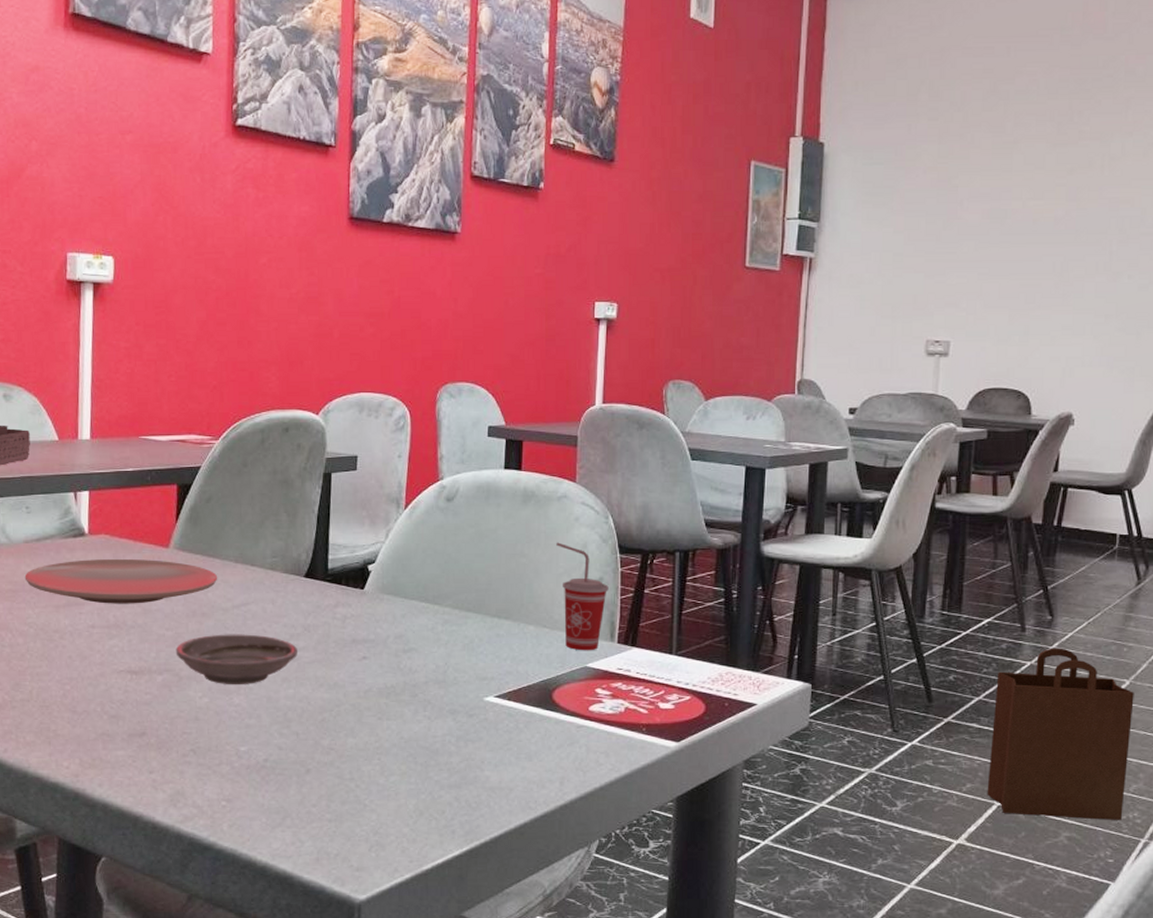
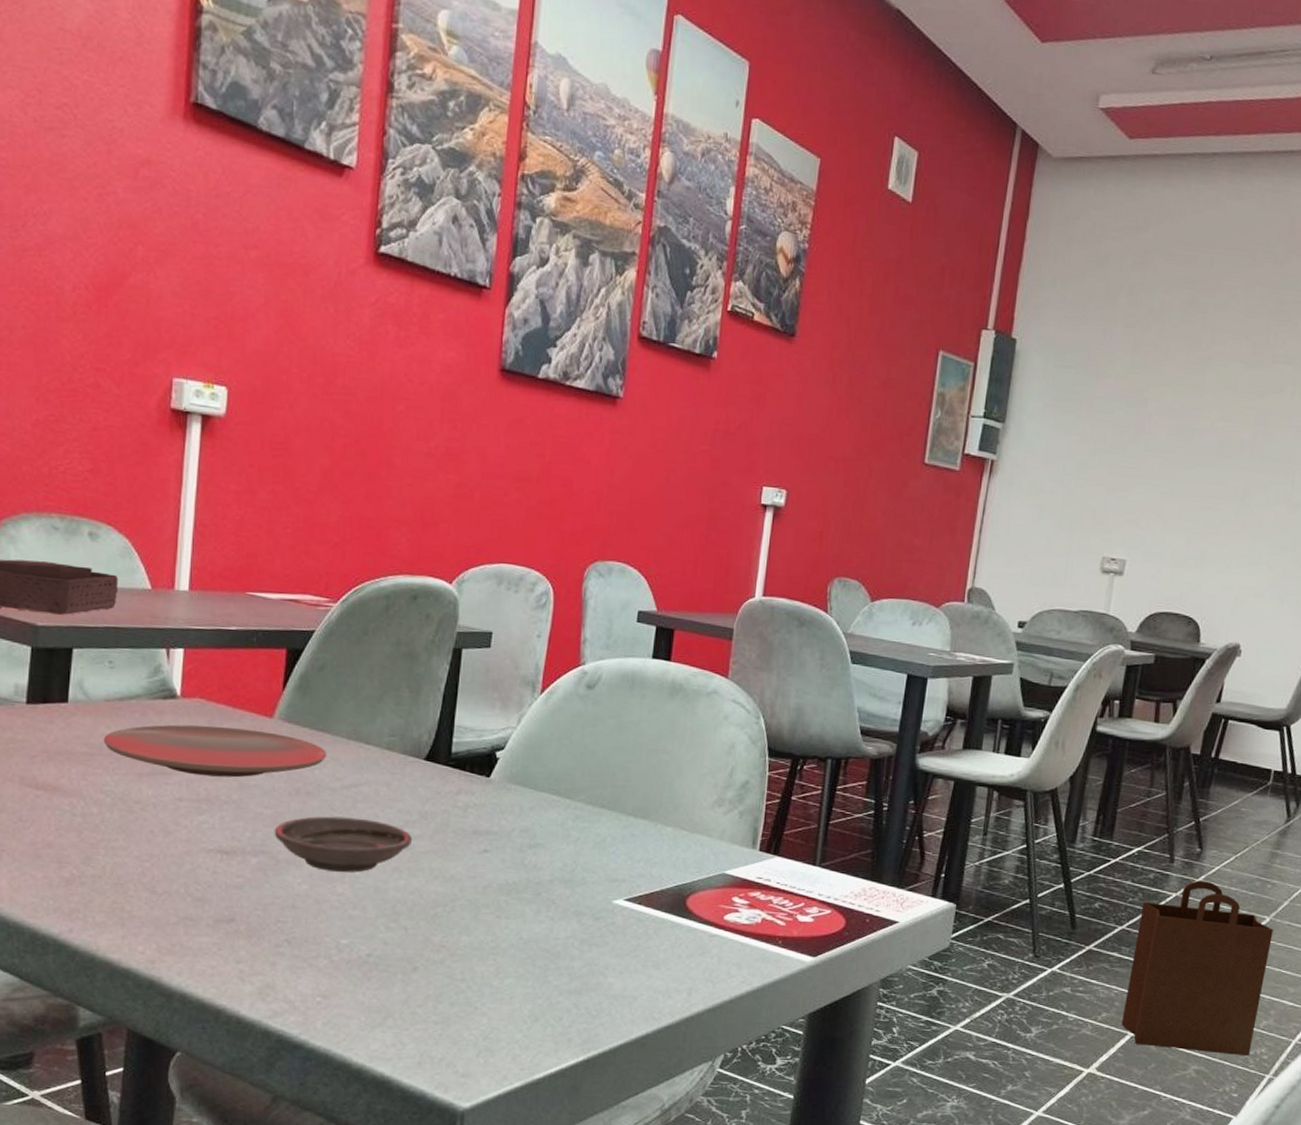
beverage cup: present [556,542,609,651] -> none [702,740,754,858]

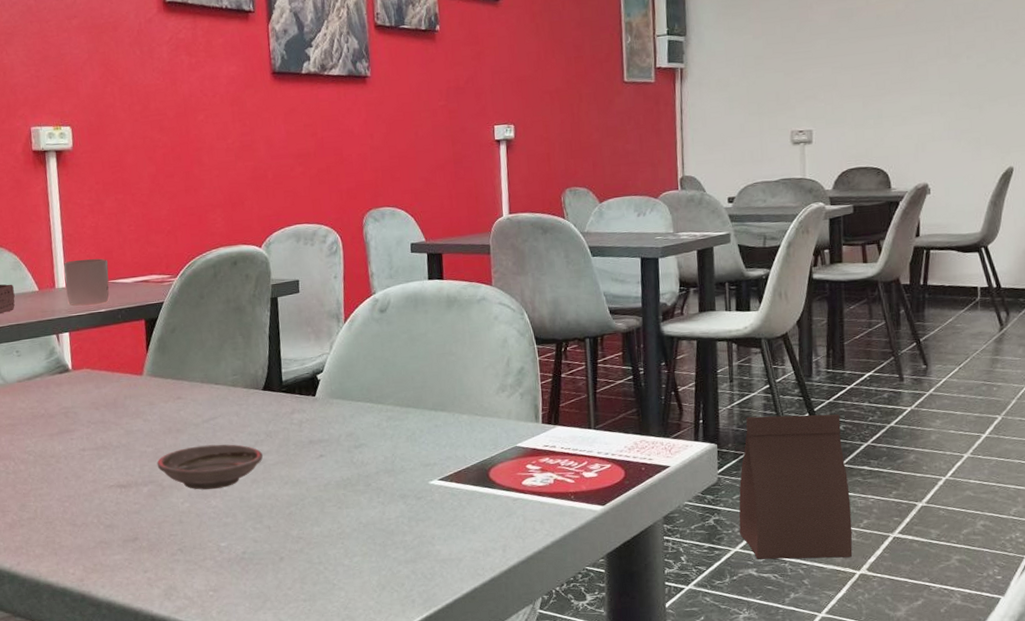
plate: present [103,724,327,778] -> none [20,387,188,429]
mug: none [188,557,250,620] -> present [64,258,110,306]
paper bag: none [964,877,1098,1052] -> present [738,414,853,559]
shopping bag: present [1121,880,1273,1055] -> none [882,392,1007,544]

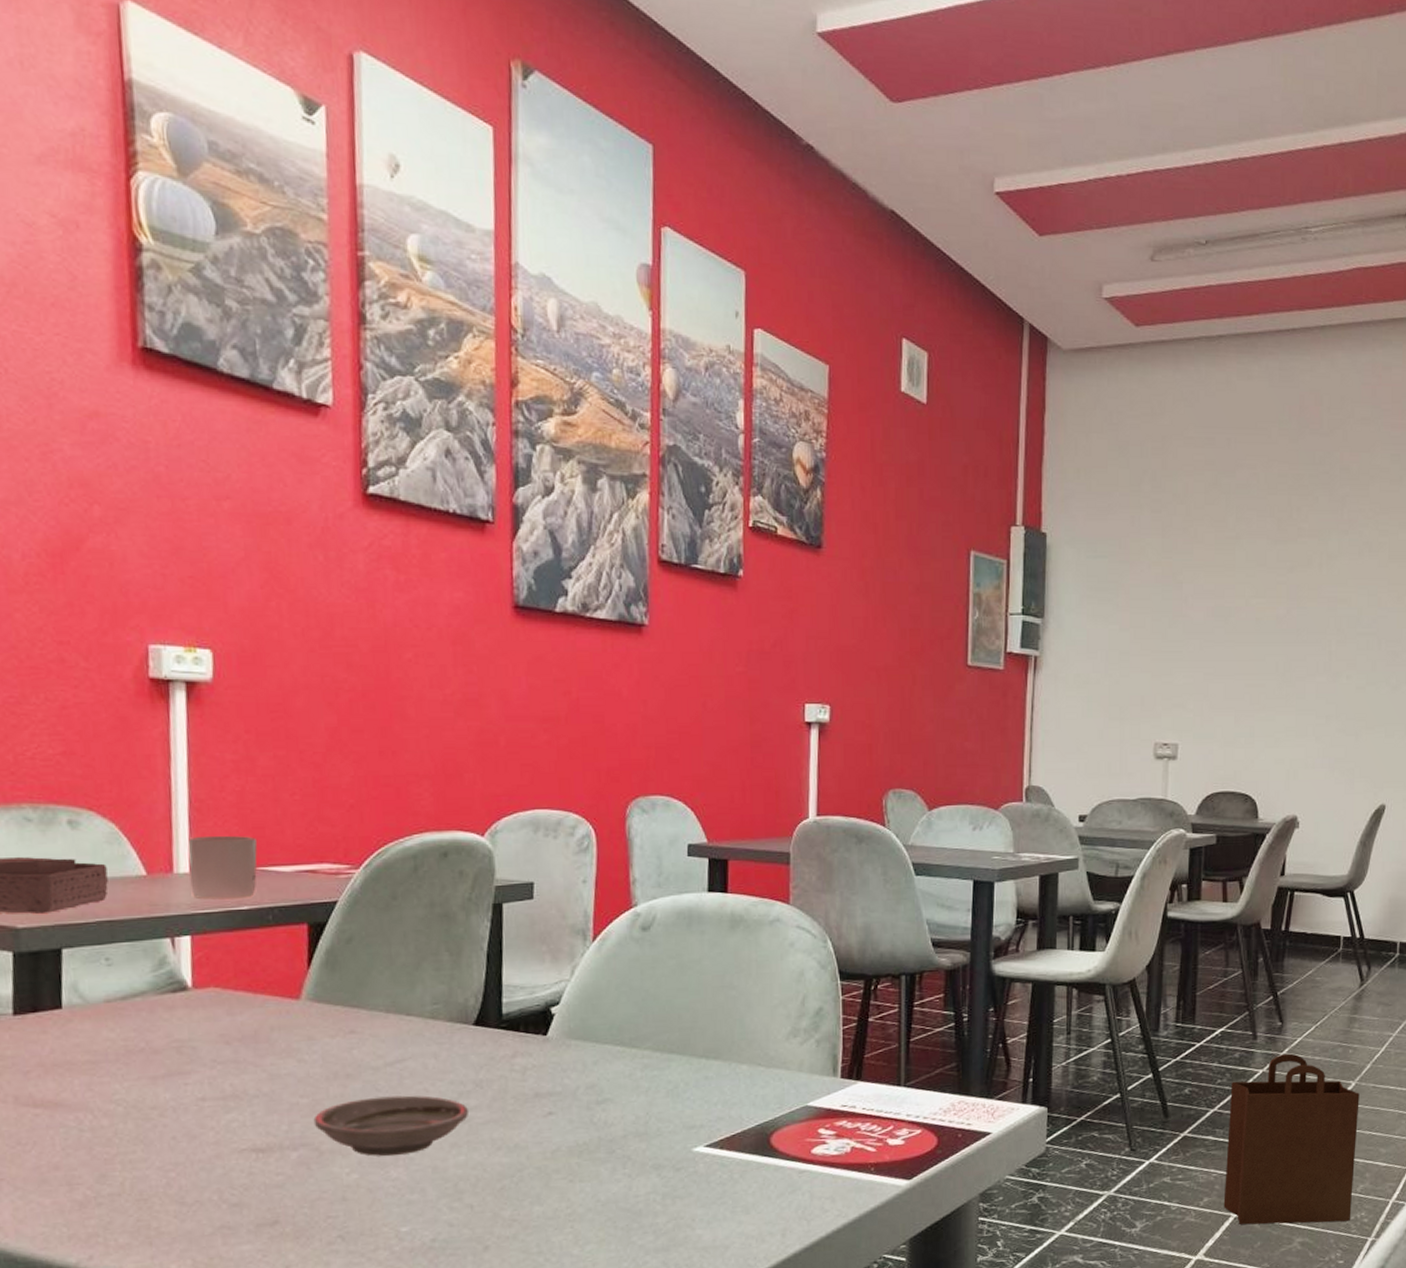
paper bag: present [738,414,853,559] -> none [1066,1075,1191,1244]
shopping bag: none [882,392,1007,544] -> present [1223,1053,1360,1225]

